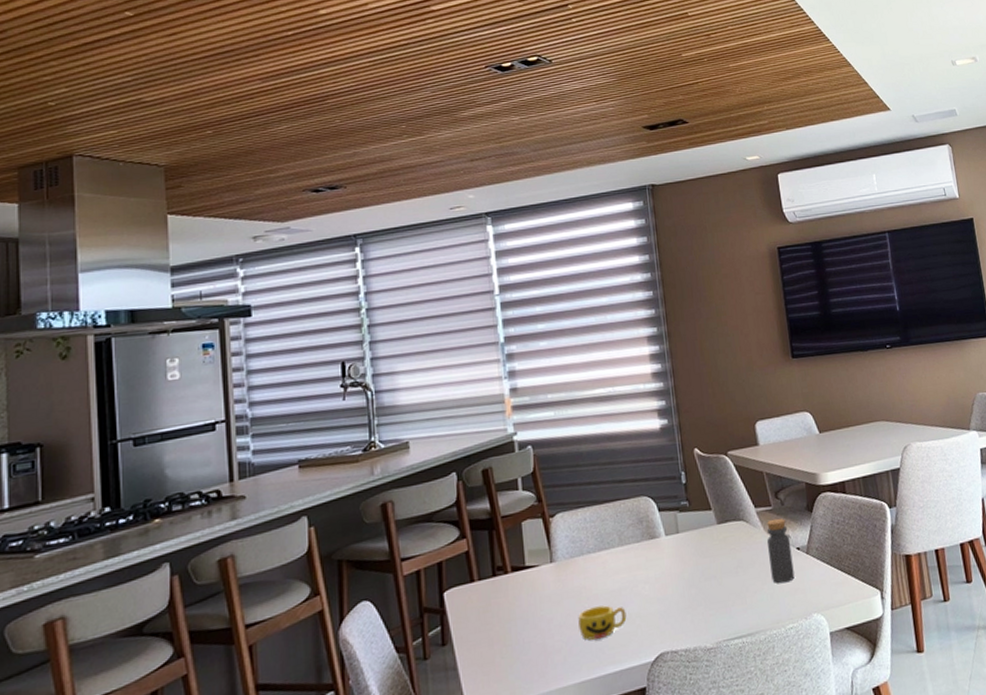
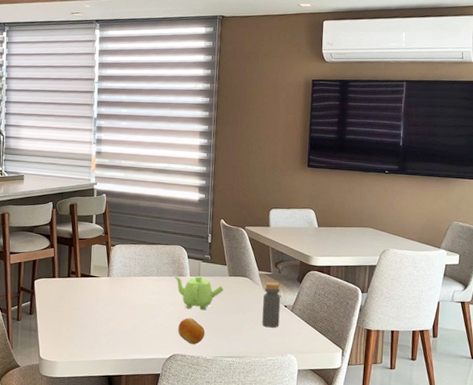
cup: present [578,605,627,640] -> none [120,313,154,335]
teapot: none [643,532,715,583] -> present [173,276,224,311]
fruit: none [660,594,700,633] -> present [178,317,205,344]

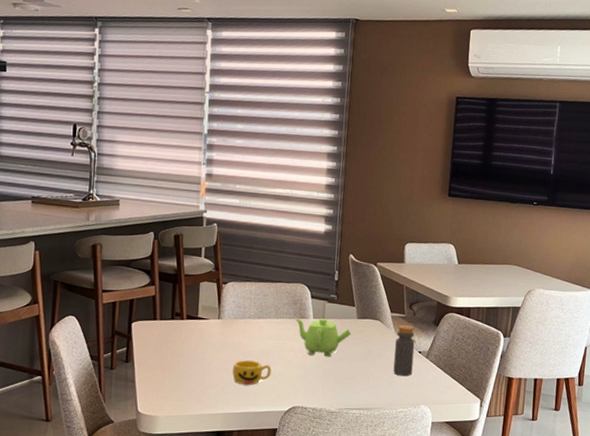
cup: none [120,313,154,335] -> present [232,360,272,385]
fruit: present [178,317,205,344] -> none [298,365,330,395]

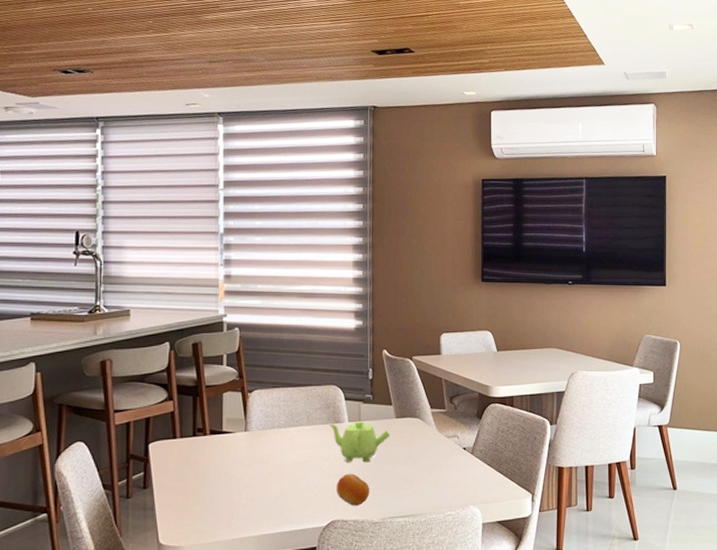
cup: present [232,360,272,385] -> none [264,474,307,501]
fruit: none [298,365,330,395] -> present [337,473,370,506]
bottle: present [393,324,415,377] -> none [437,420,458,476]

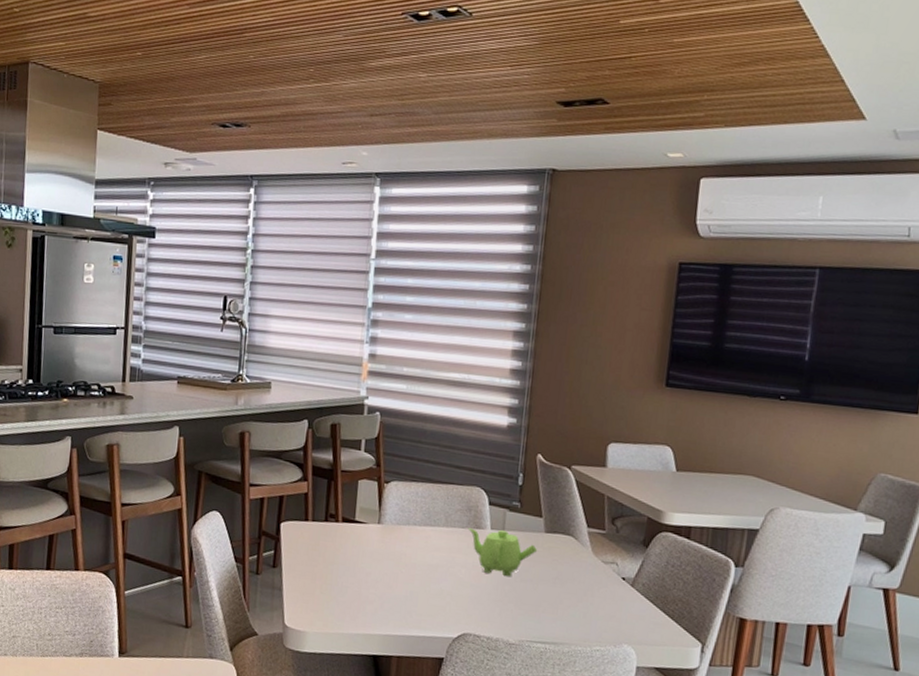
fruit: present [337,473,370,506] -> none [471,585,509,622]

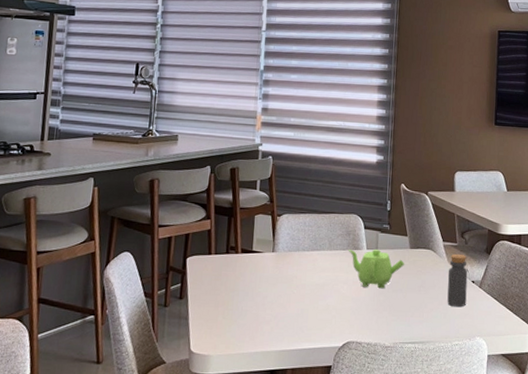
bottle: none [588,543,618,607] -> present [447,253,468,307]

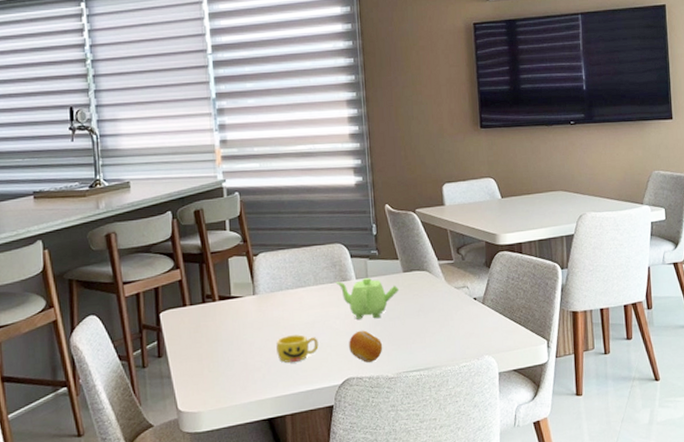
cup: none [286,294,326,320] -> present [276,334,319,363]
fruit: none [353,298,384,329] -> present [349,330,383,363]
bottle: present [447,253,468,307] -> none [446,271,470,328]

